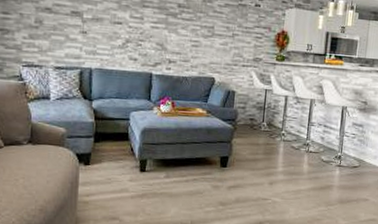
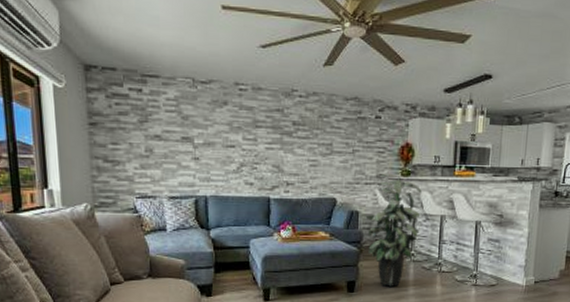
indoor plant: none [240,57,295,164] -> present [364,173,422,287]

